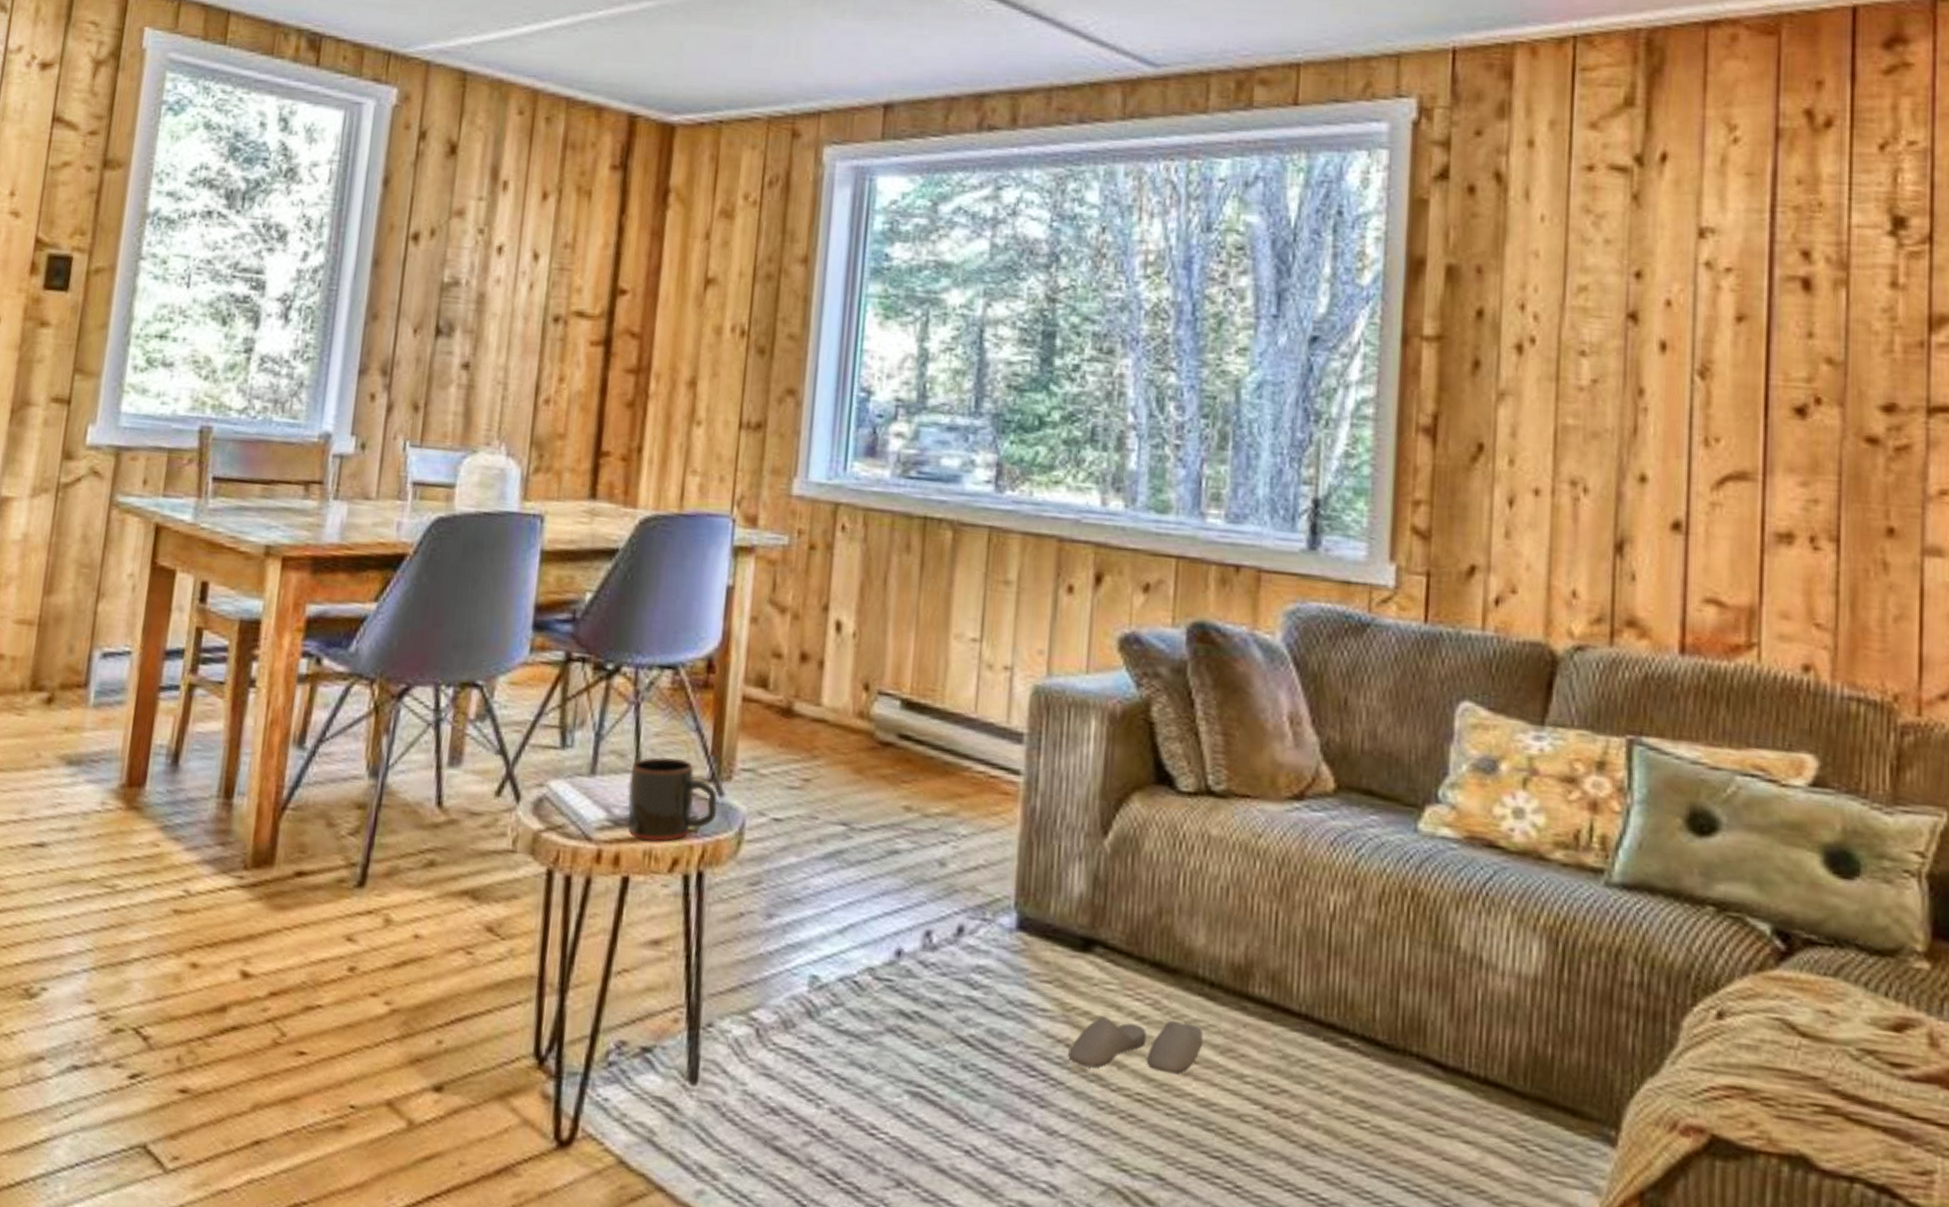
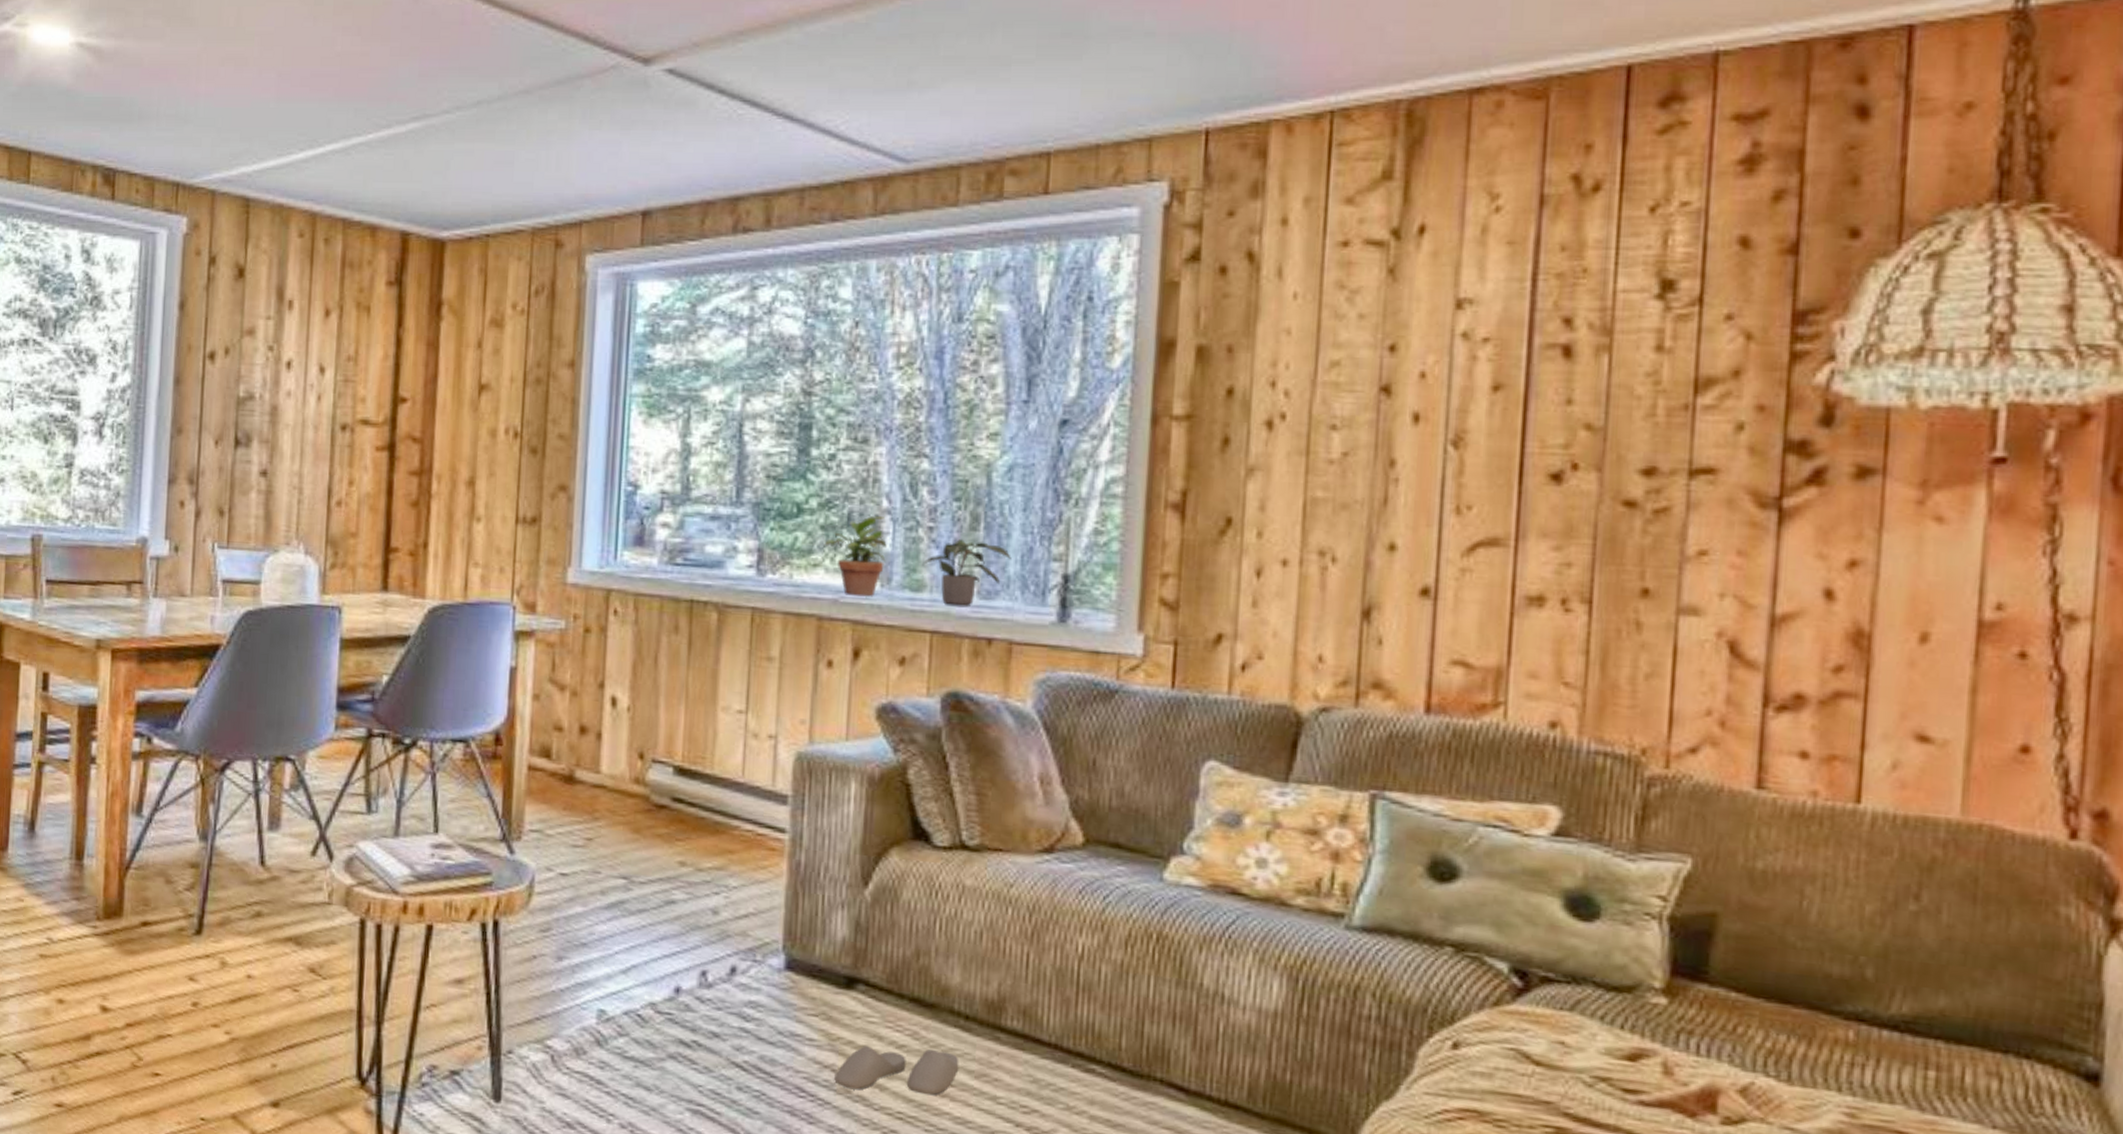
mug: present [627,756,718,842] -> none [428,819,509,894]
potted plant: none [1067,431,1132,519] -> present [825,516,887,598]
potted plant: none [1169,458,1260,532] -> present [923,539,1011,608]

